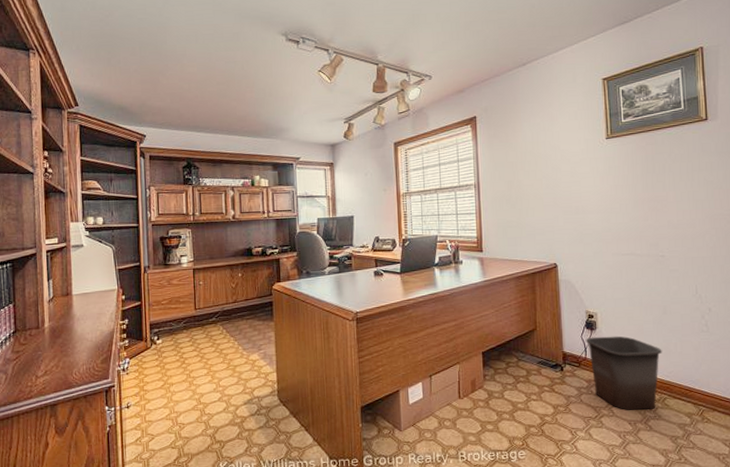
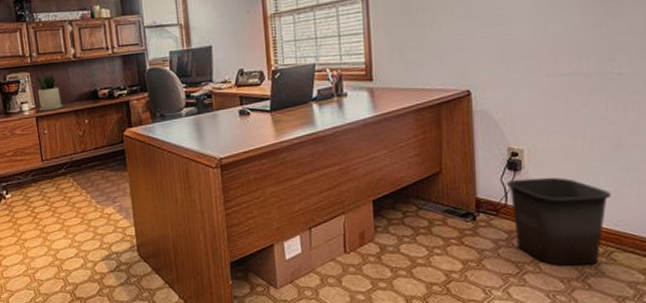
planter: none [196,230,221,265] -> present [36,72,65,112]

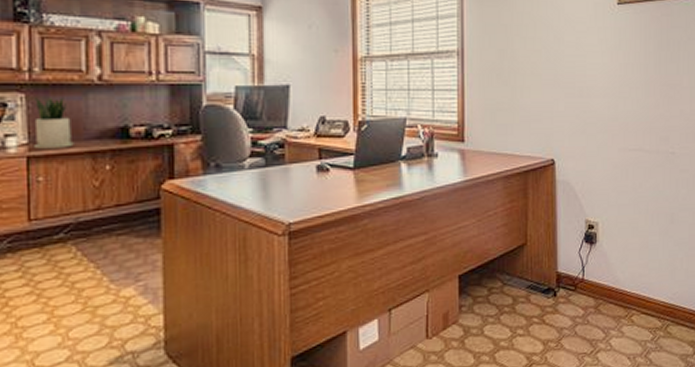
waste bin: present [507,177,611,266] -> none [584,250,667,343]

